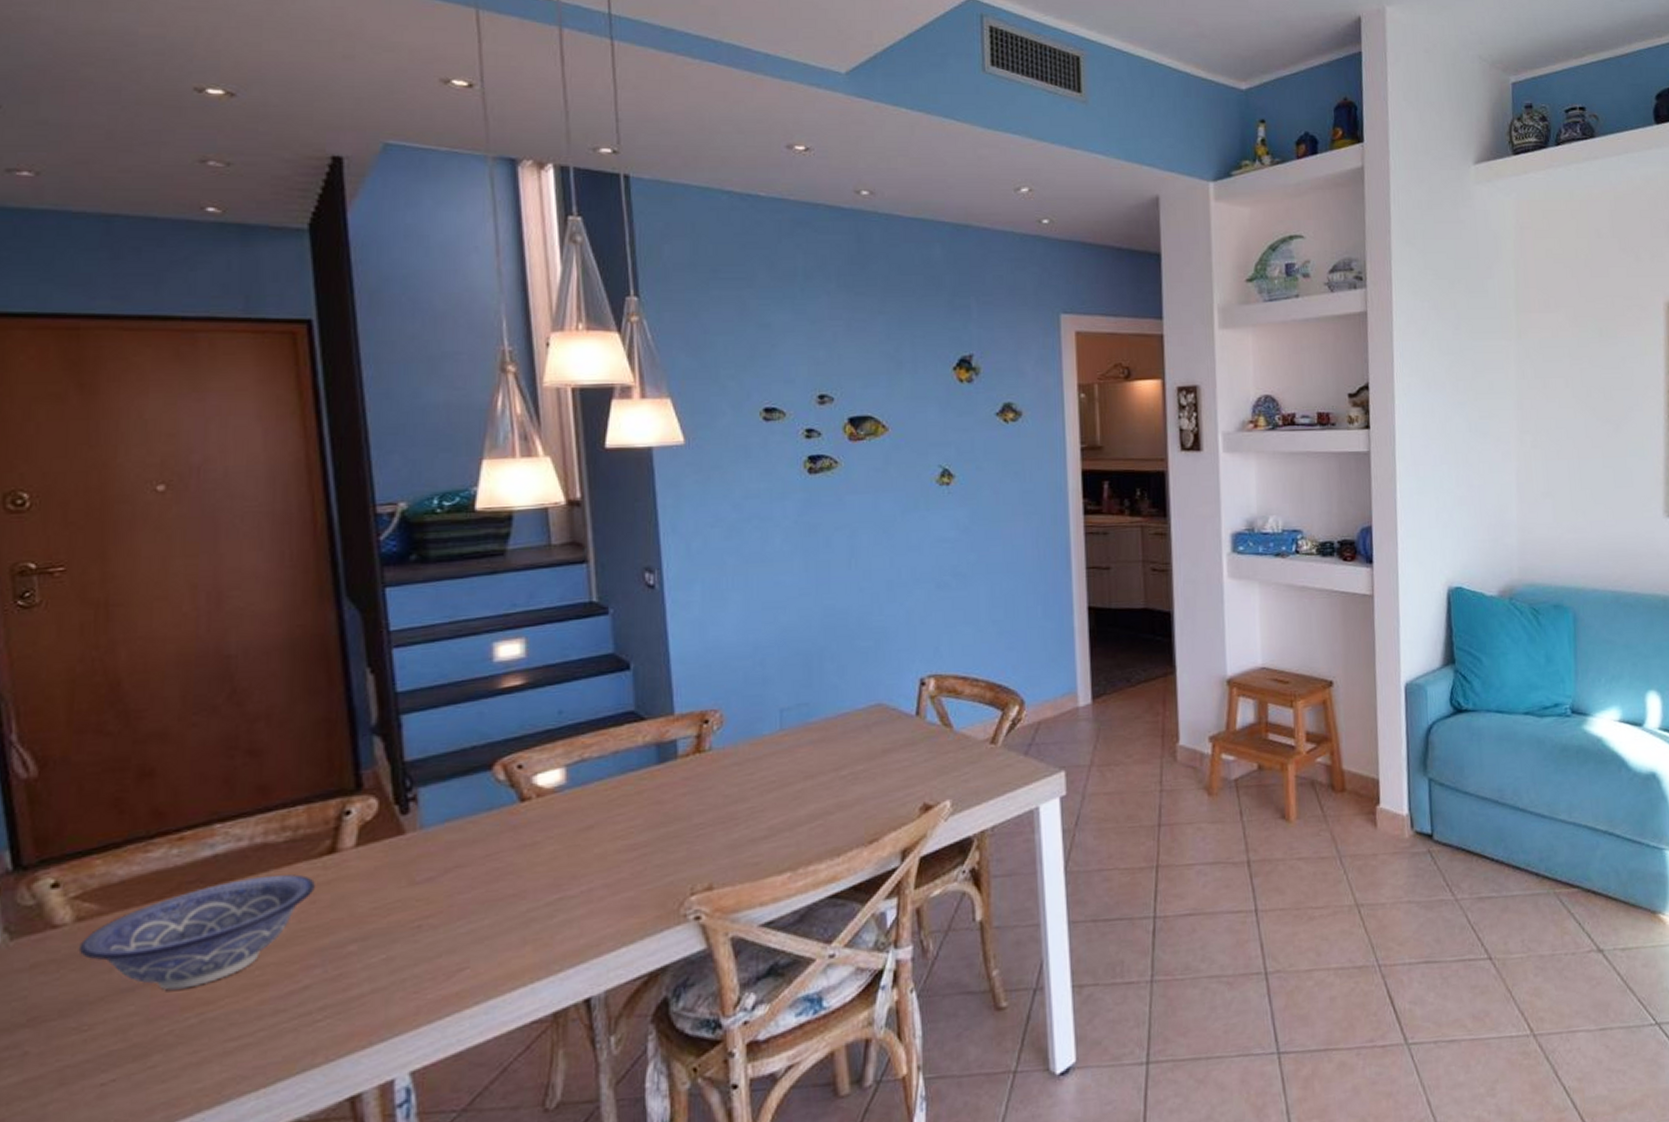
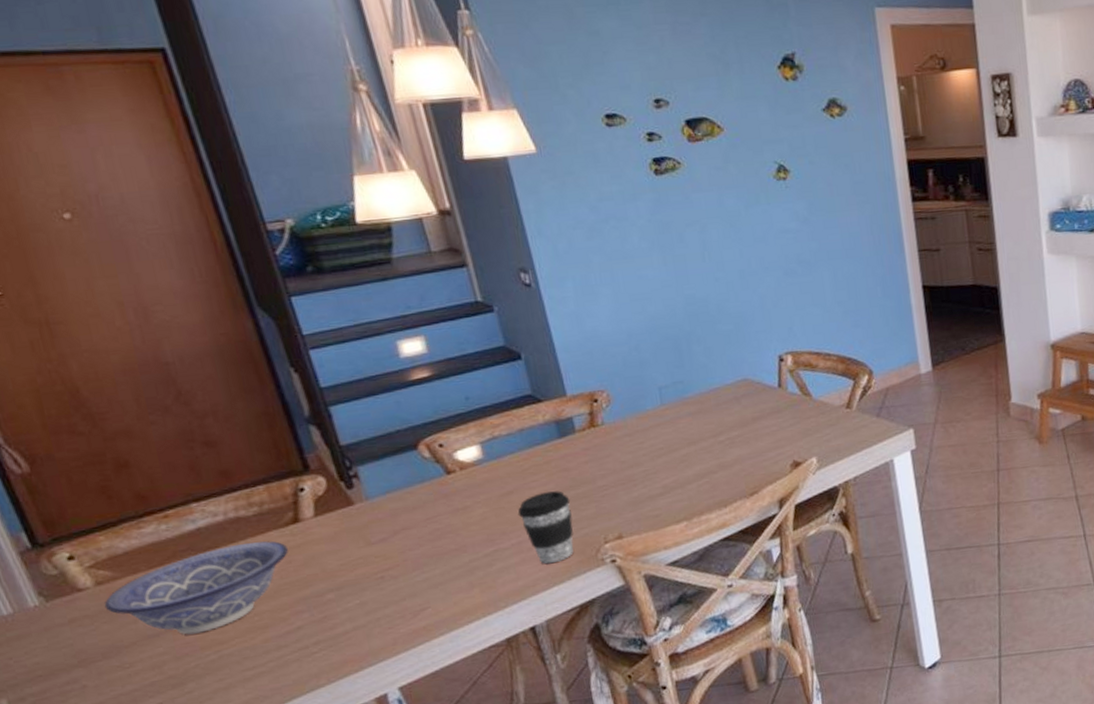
coffee cup: none [594,827,659,918] -> present [517,490,574,564]

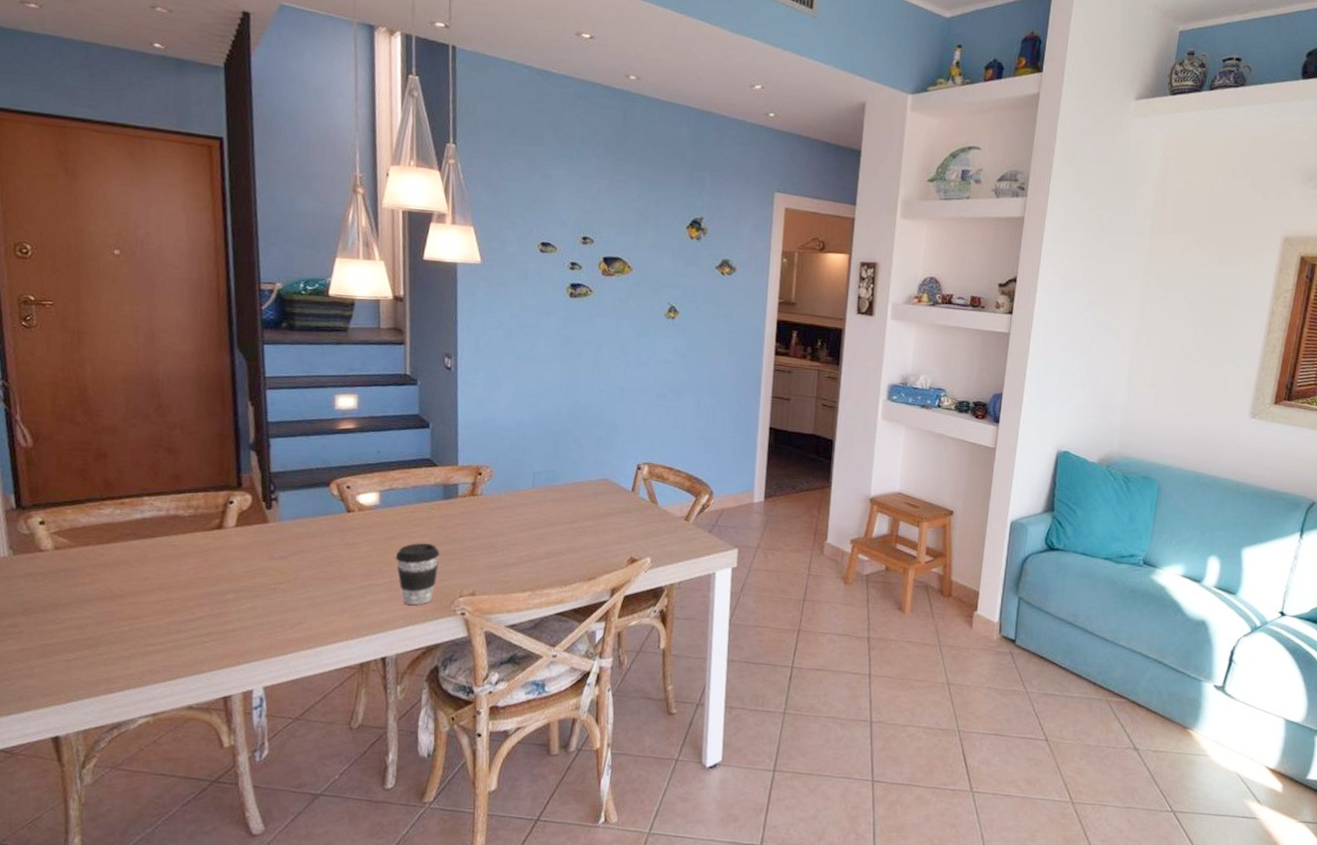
decorative bowl: present [104,541,288,635] -> none [55,537,207,606]

